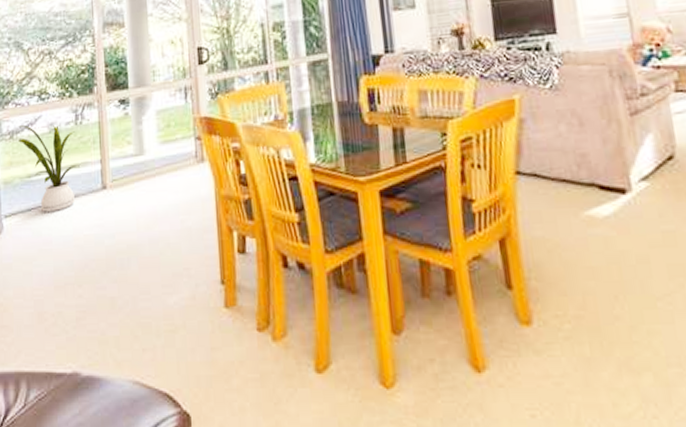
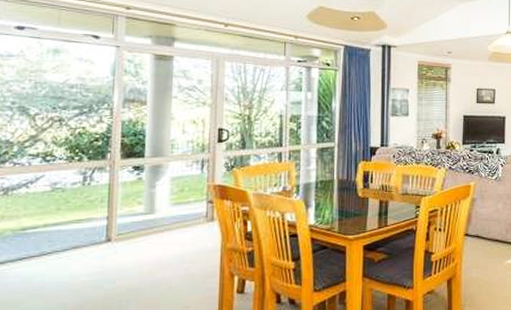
house plant: present [17,125,80,212] -> none [13,183,84,261]

